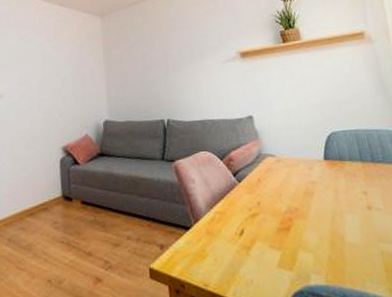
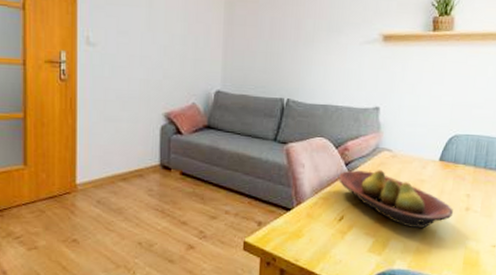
fruit bowl: none [230,176,356,236] -> present [339,170,453,229]

